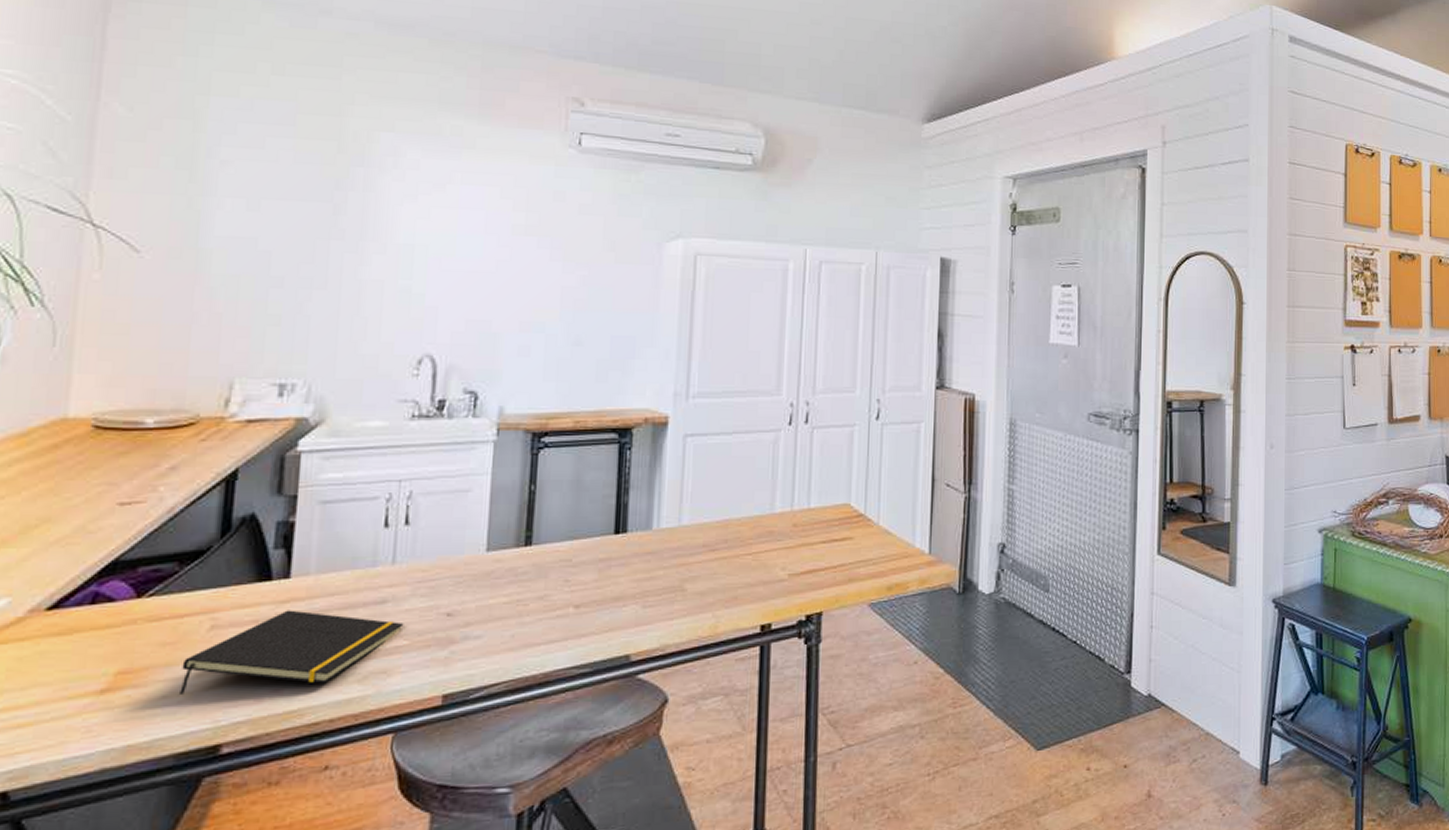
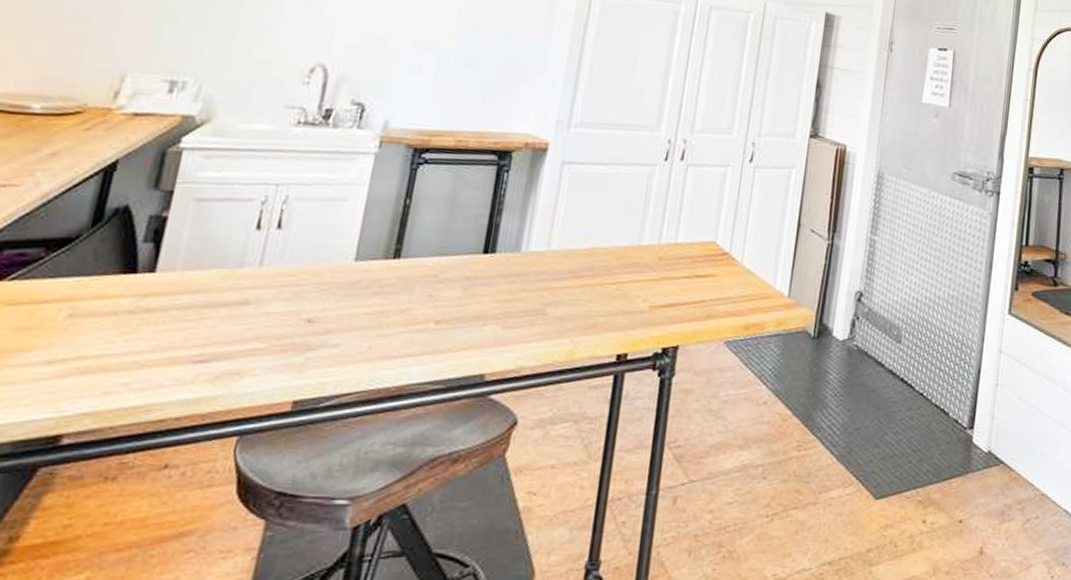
notepad: present [178,610,404,696] -> none [25,304,264,383]

